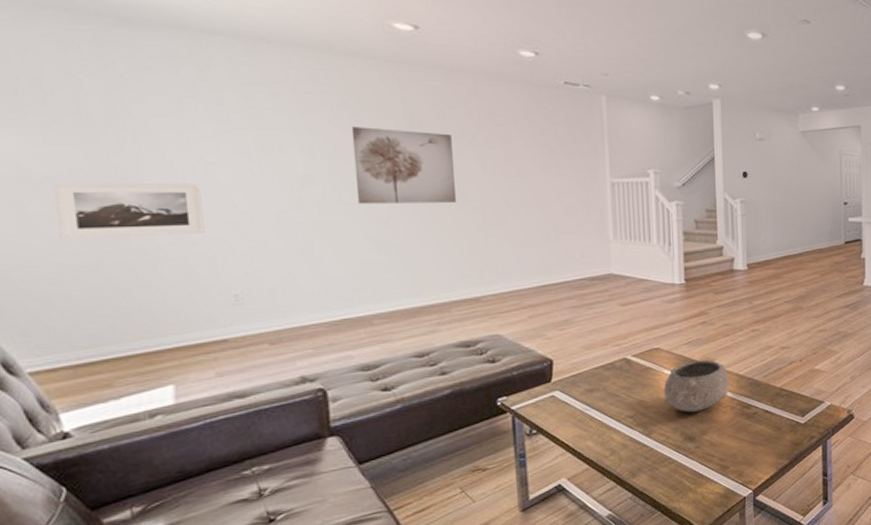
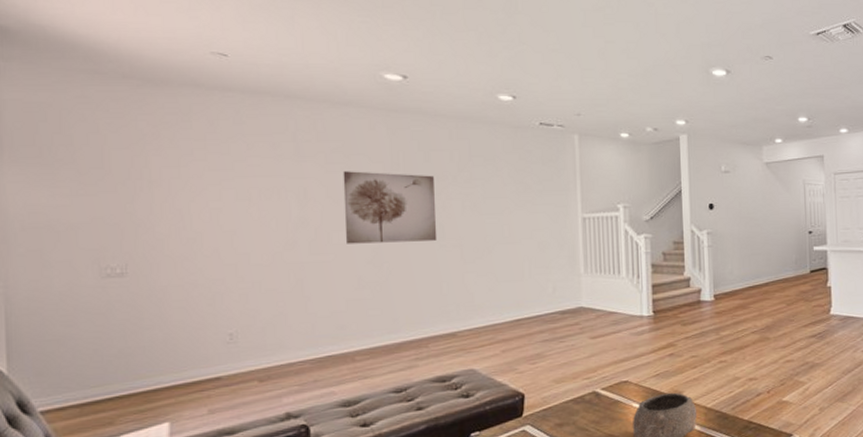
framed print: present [54,182,205,239] -> none [76,228,206,284]

